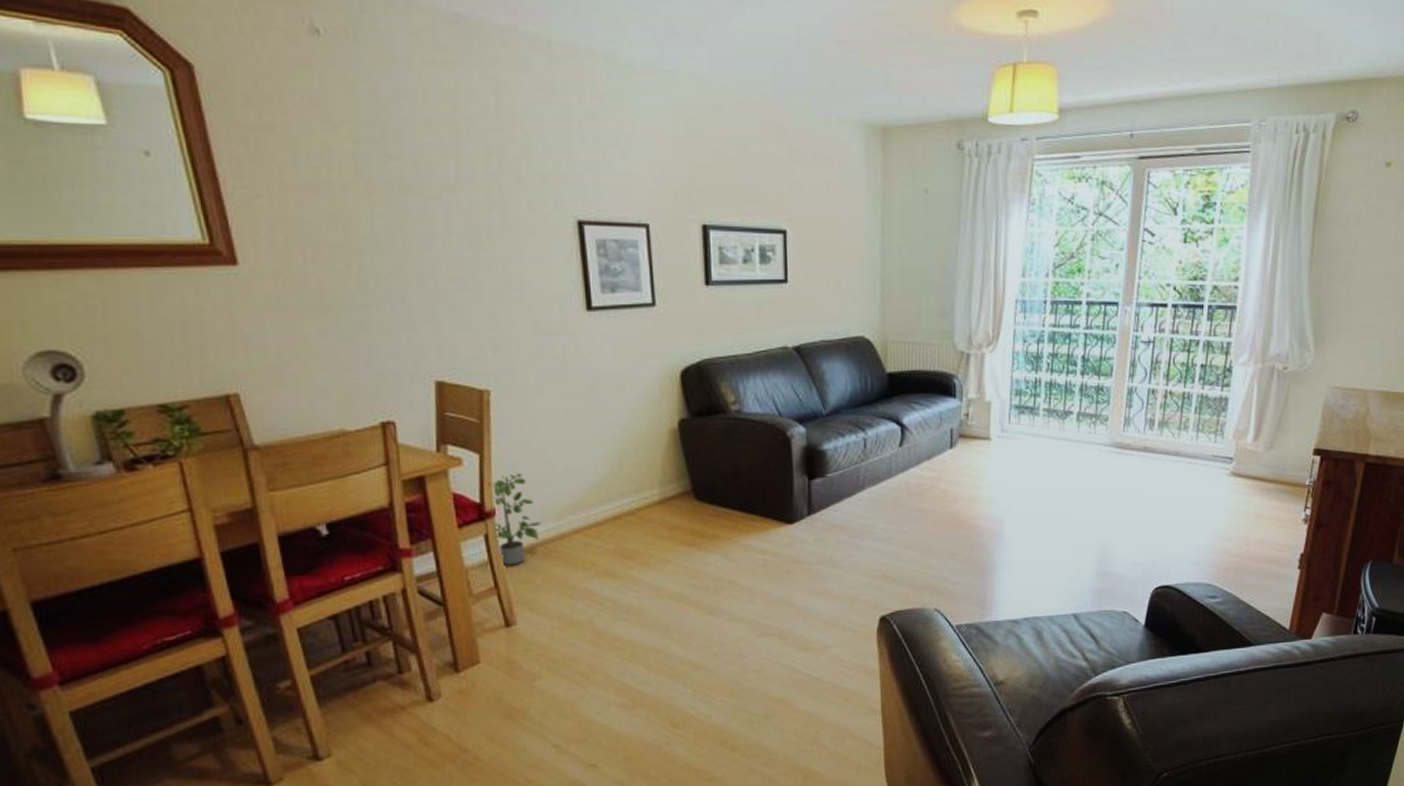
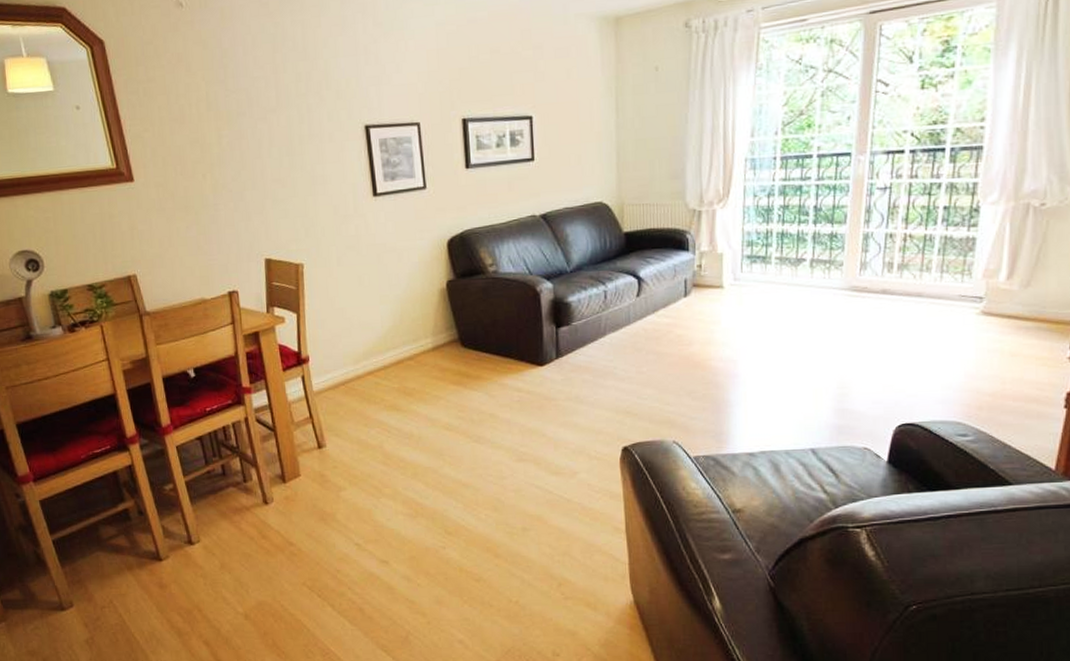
potted plant: present [489,473,541,566] -> none [304,328,342,401]

